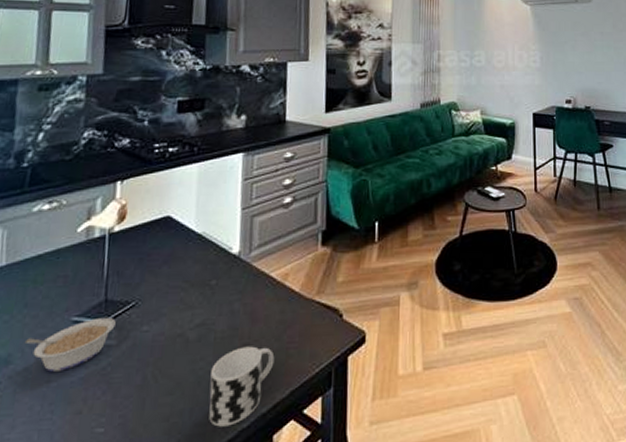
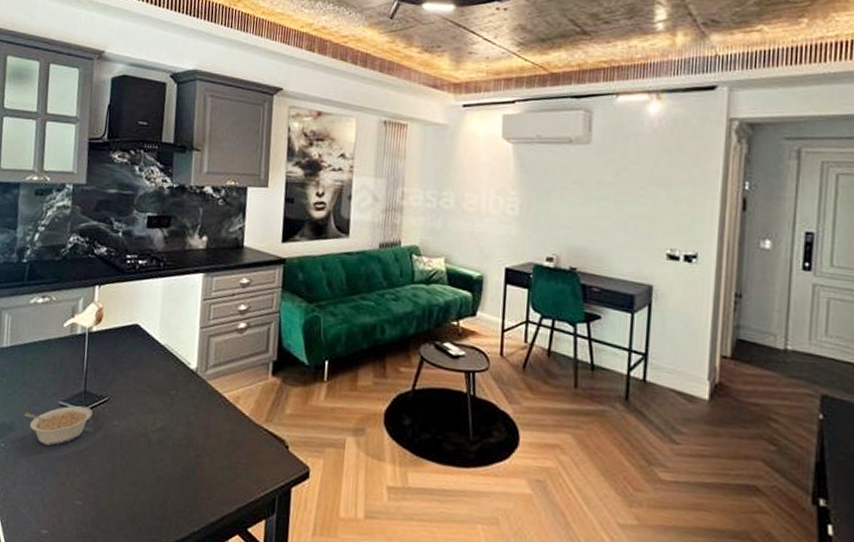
cup: present [209,346,275,427] -> none [165,457,224,527]

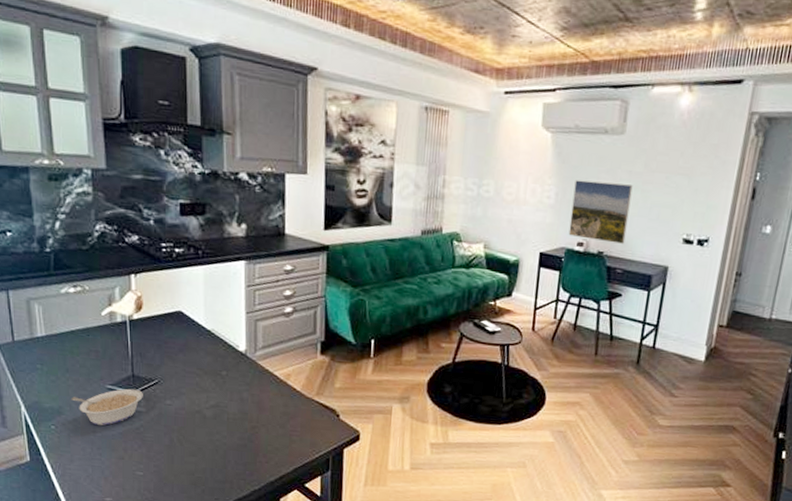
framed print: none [536,191,604,260] -> present [568,180,633,244]

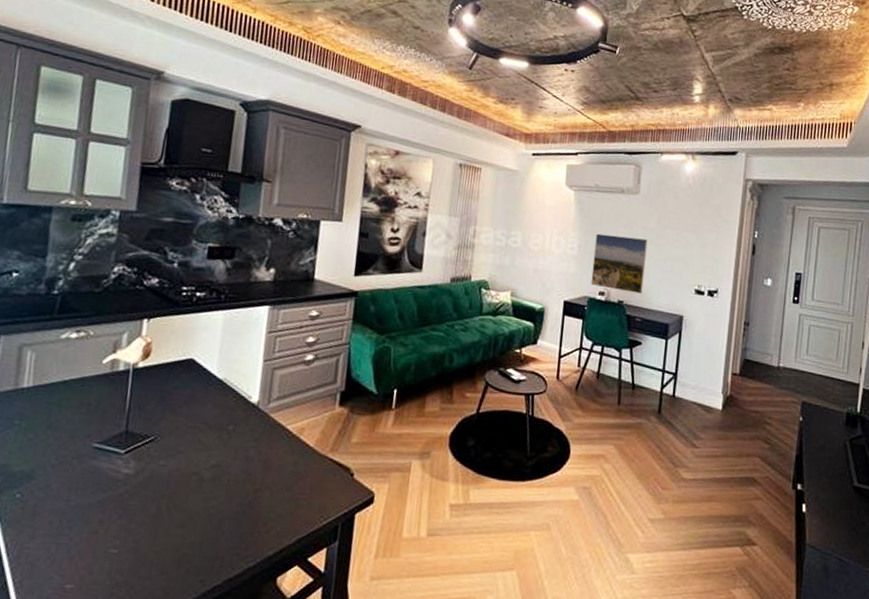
legume: present [71,388,143,426] -> none [47,447,135,492]

